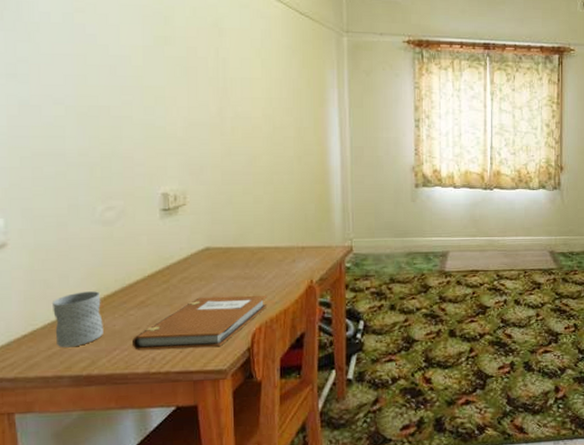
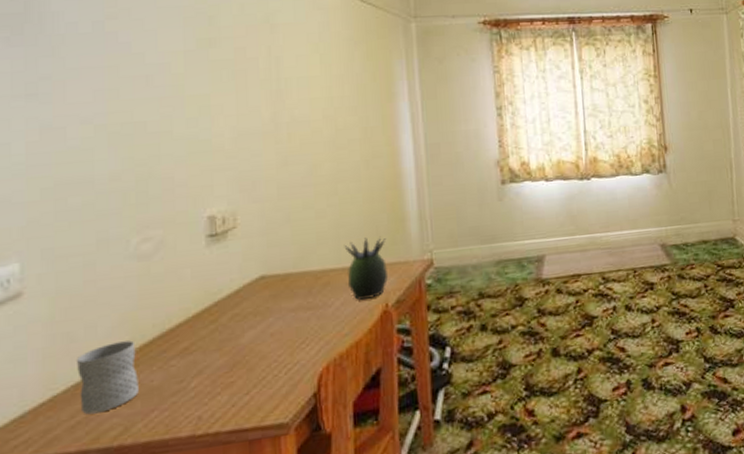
notebook: present [131,295,268,350] -> none [173,326,336,409]
succulent plant: none [277,223,314,275] -> present [344,236,389,300]

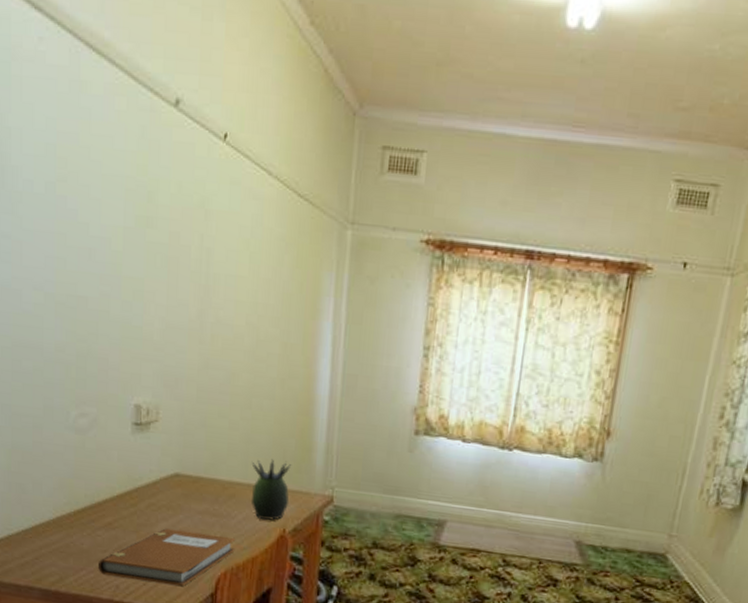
mug: present [76,340,139,415] -> none [25,502,72,560]
notebook: none [173,326,336,409] -> present [97,528,236,587]

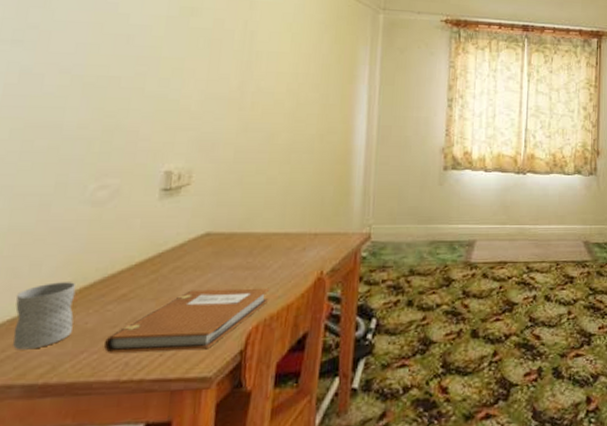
mug: none [25,502,72,560] -> present [13,282,77,350]
succulent plant: present [251,459,292,520] -> none [288,207,330,265]

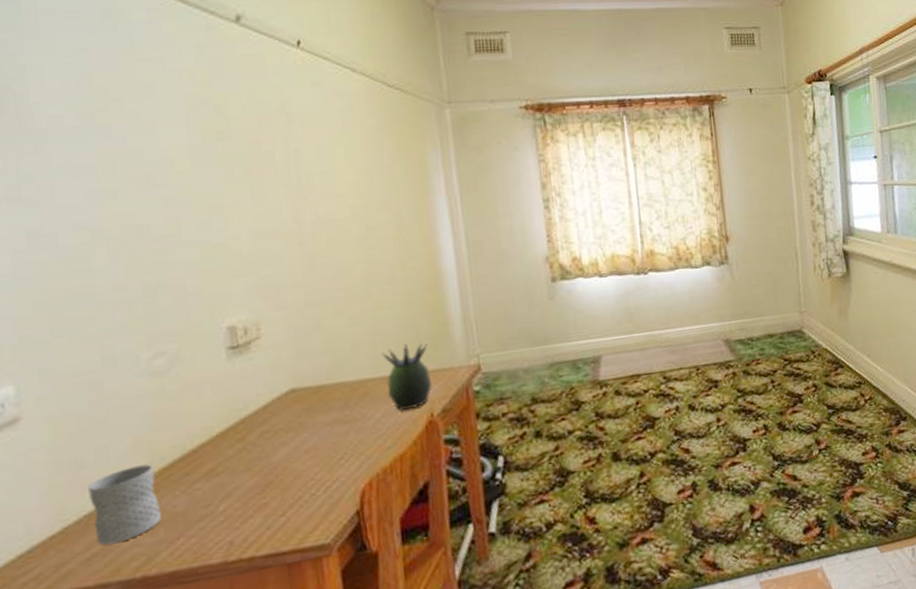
notebook: present [103,287,270,353] -> none [200,439,378,535]
succulent plant: none [288,207,330,265] -> present [381,342,433,411]

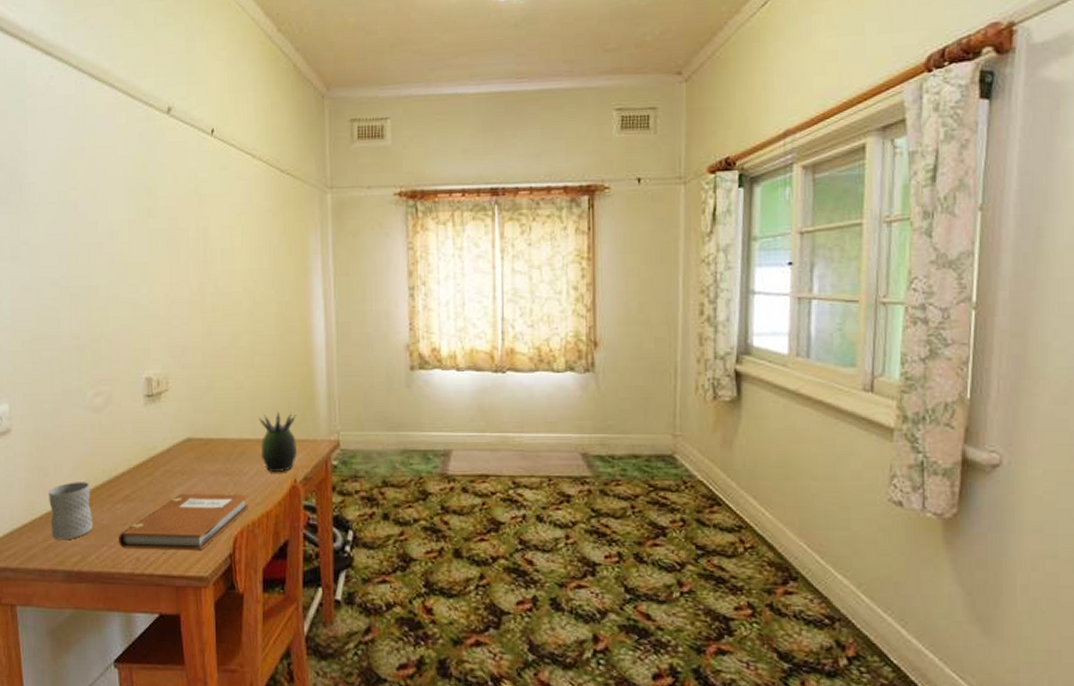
notebook: none [200,439,378,535] -> present [118,493,250,551]

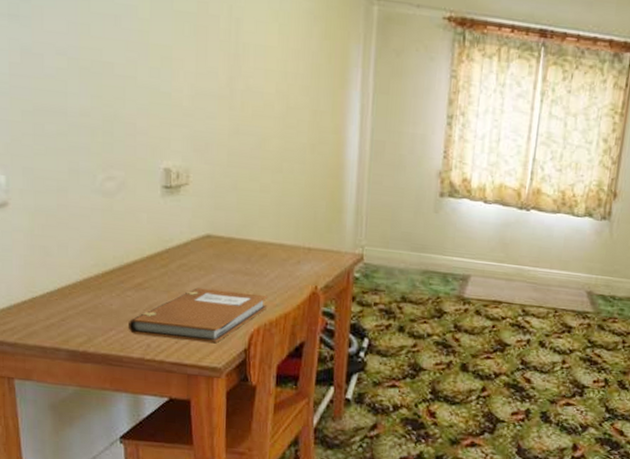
mug: present [48,482,93,540] -> none [50,264,100,321]
succulent plant: present [258,412,298,472] -> none [283,220,323,278]

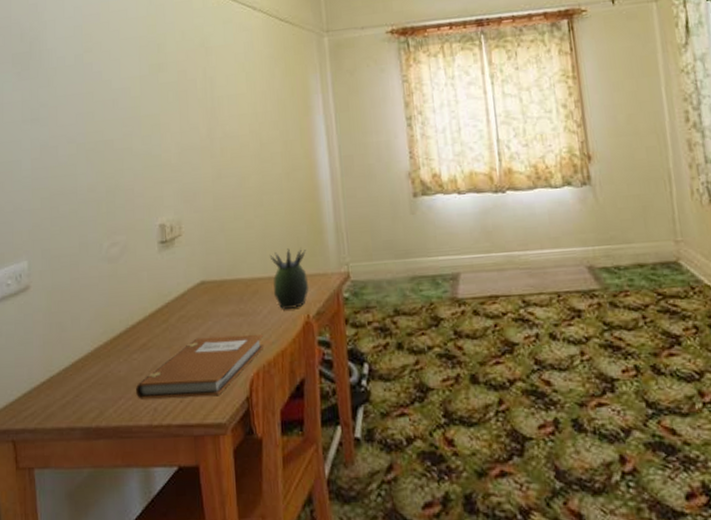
succulent plant: none [283,220,323,278] -> present [269,247,309,309]

